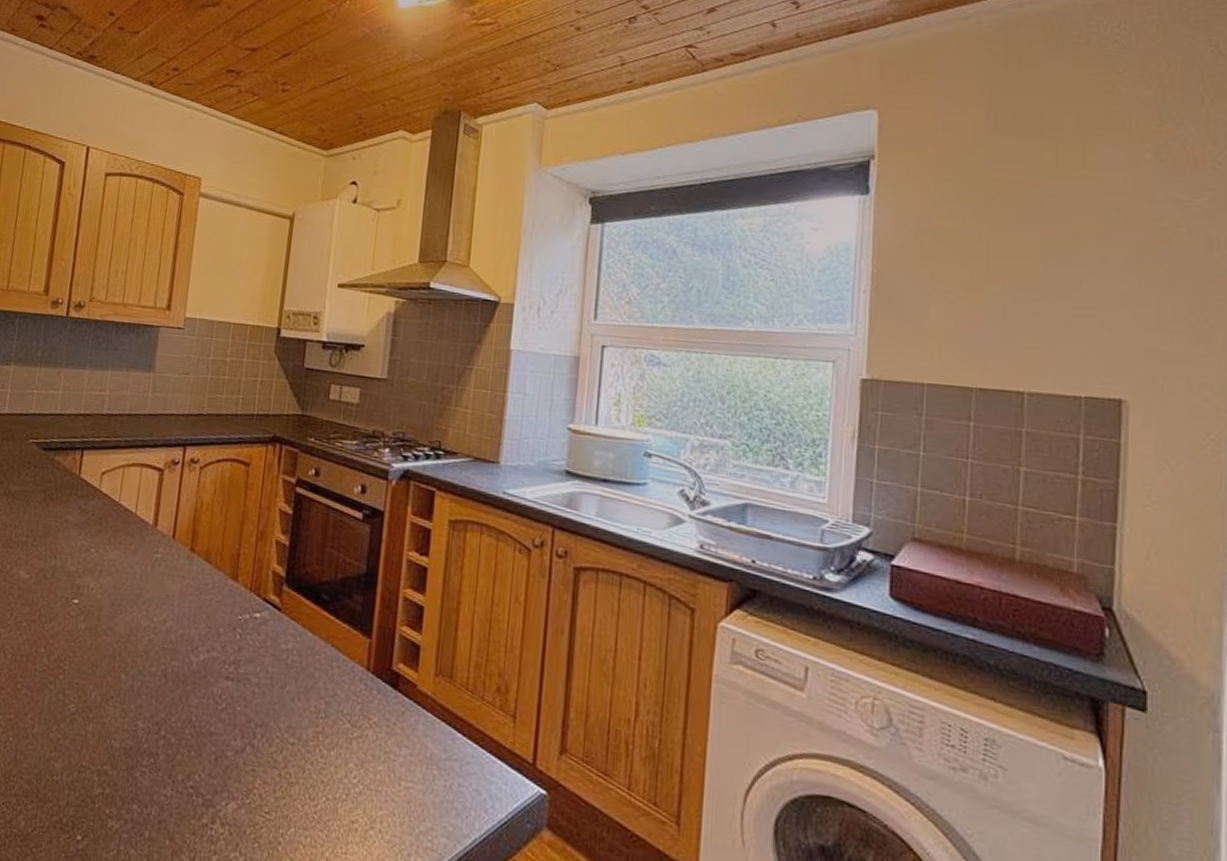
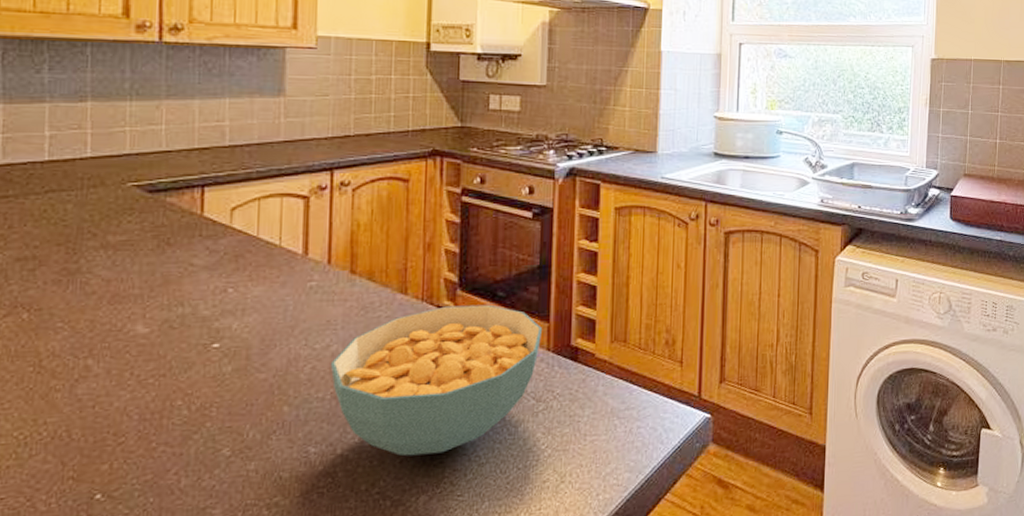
cereal bowl: none [164,600,363,760] -> present [330,304,542,456]

